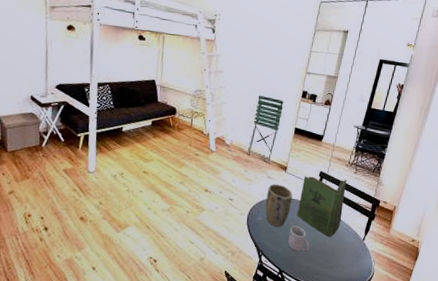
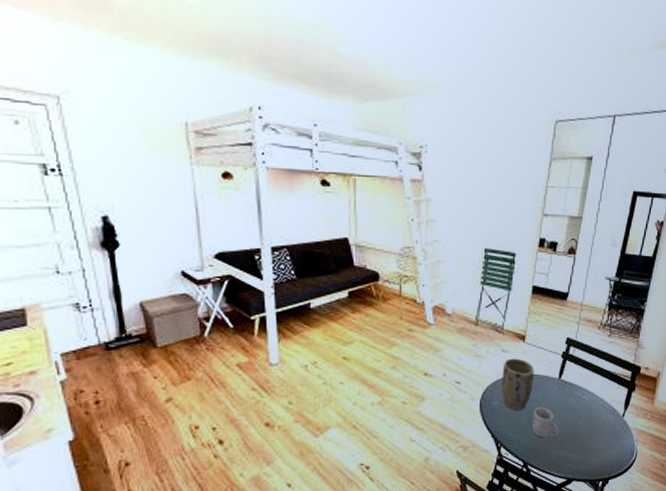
book: present [296,176,347,237] -> none [540,344,600,417]

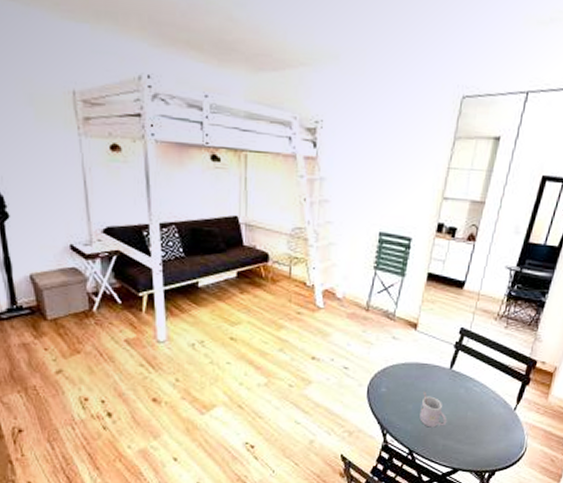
plant pot: present [502,358,535,410] -> none [390,346,425,398]

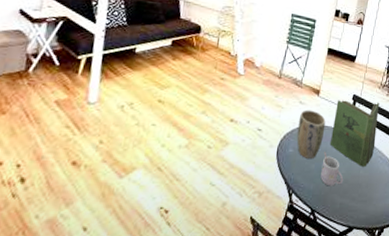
plant pot: none [390,346,425,398] -> present [297,110,326,158]
book: none [430,334,495,408] -> present [329,100,379,167]

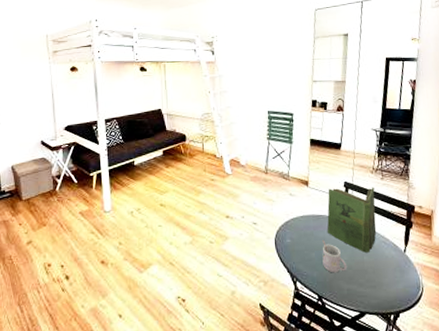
plant pot: present [297,110,326,158] -> none [291,201,320,247]

